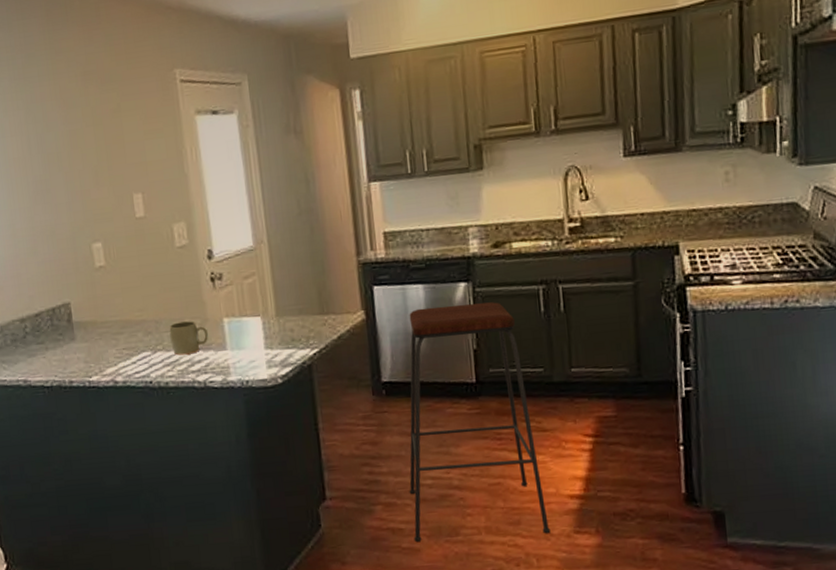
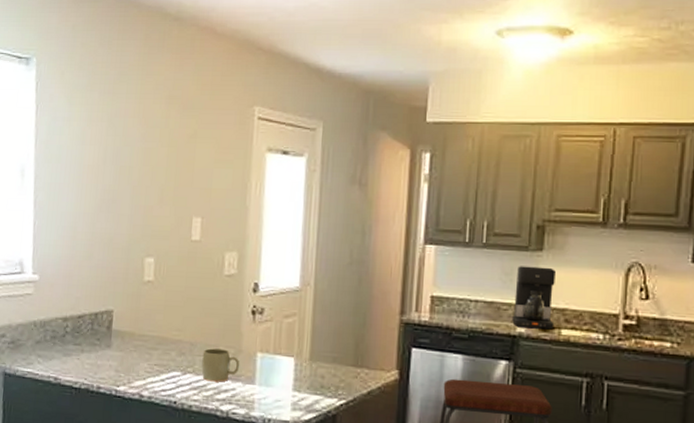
coffee maker: none [462,184,505,248] -> present [512,266,556,330]

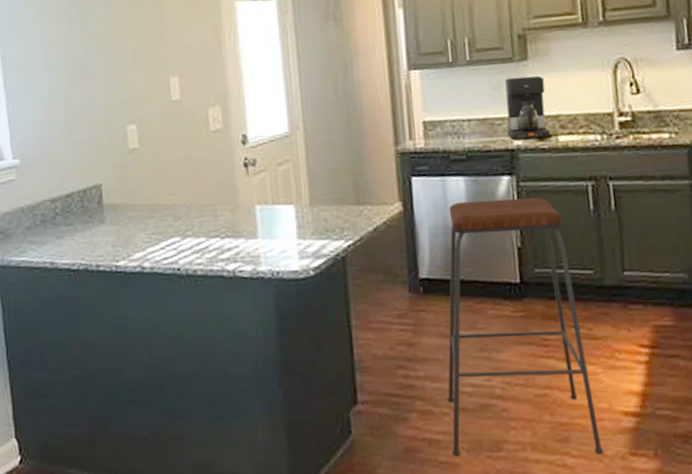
mug: present [201,348,240,382] -> none [200,207,240,243]

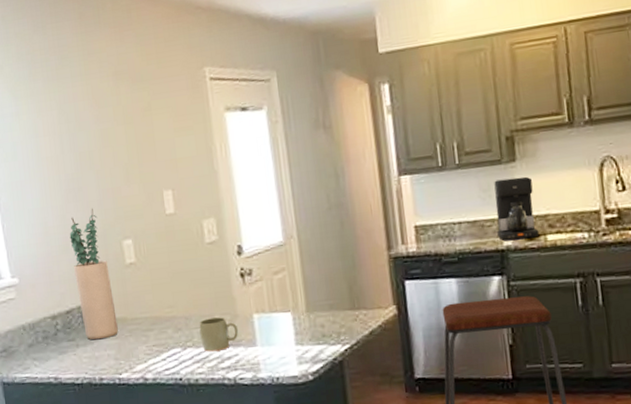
vase: none [73,91,118,226] -> present [69,208,118,340]
mug: none [200,207,240,243] -> present [199,317,239,352]

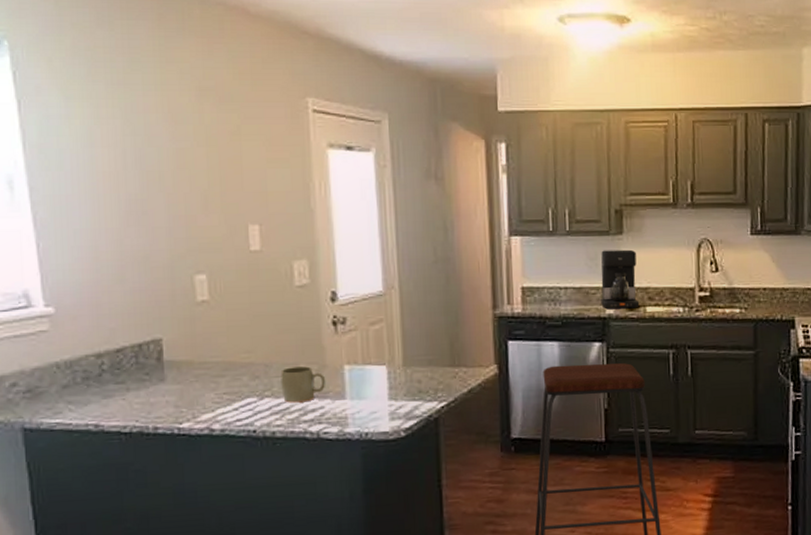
vase: present [69,208,118,340] -> none [127,235,181,384]

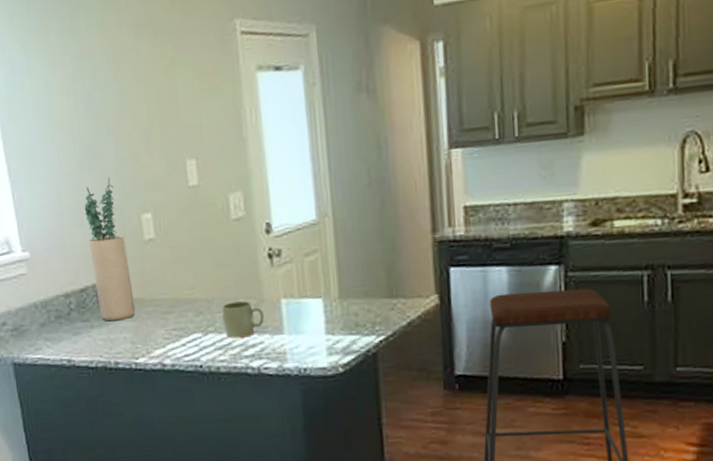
vase: none [127,235,181,384] -> present [84,177,135,322]
coffee maker: present [601,249,640,310] -> none [557,152,606,226]

